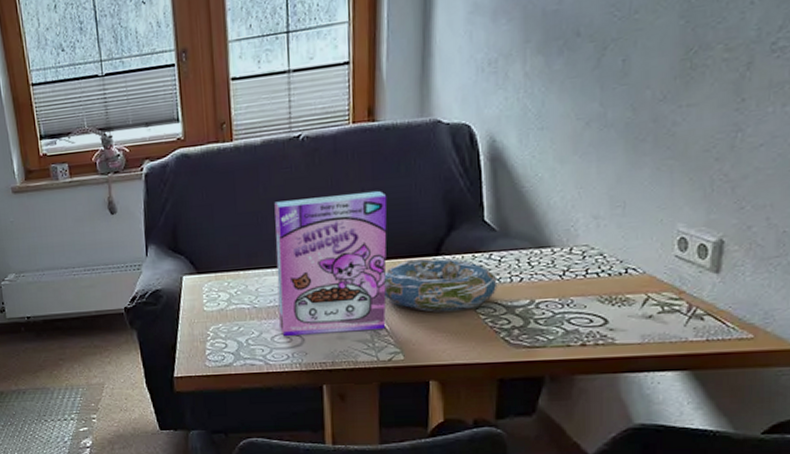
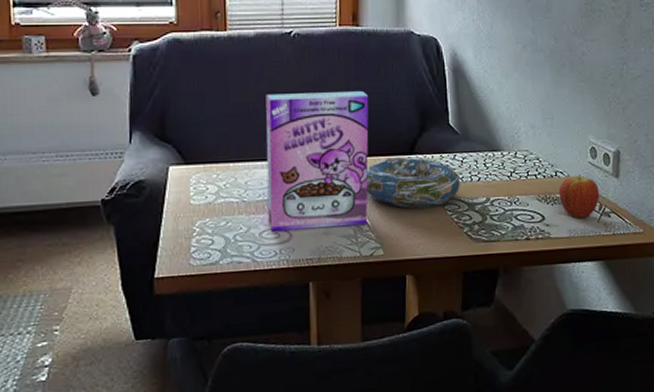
fruit: none [629,271,690,322] -> present [559,175,600,219]

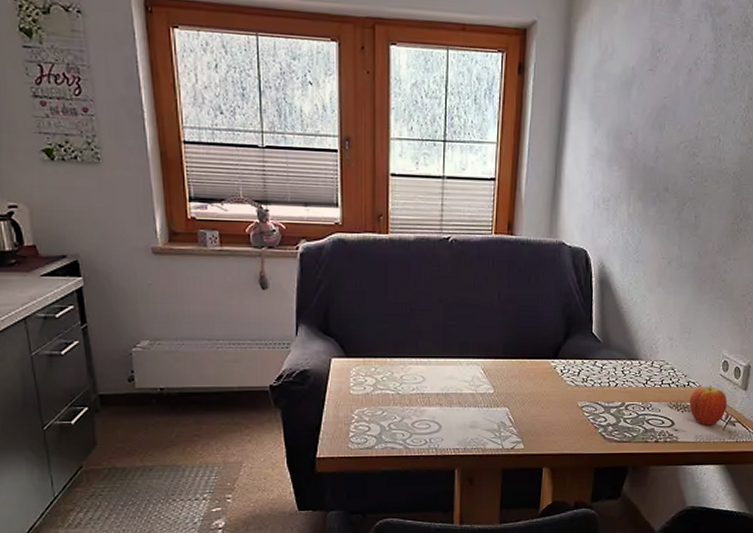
cereal box: present [266,91,369,231] -> none [420,296,519,422]
decorative bowl: present [366,157,461,208] -> none [512,361,599,408]

